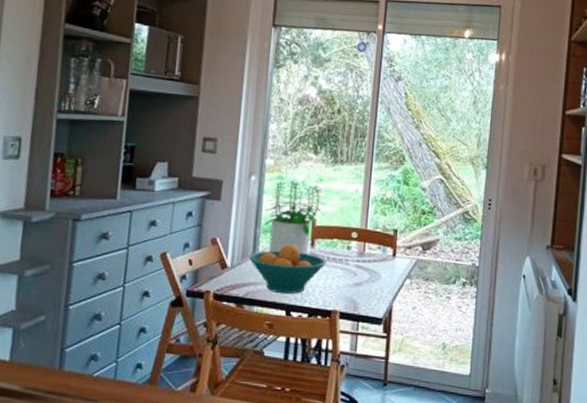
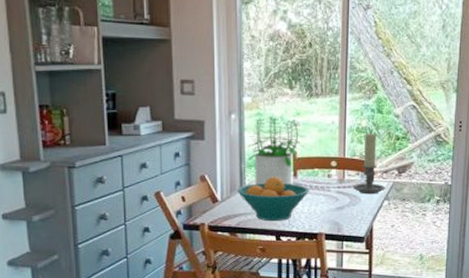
candle holder: none [372,204,408,272] -> present [352,133,385,195]

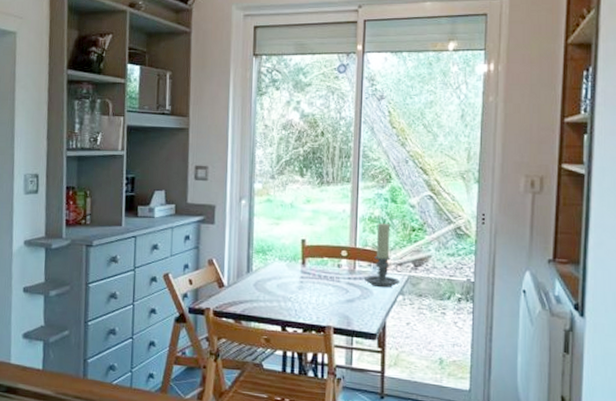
fruit bowl: present [237,176,309,222] -> none [243,263,318,311]
potted plant: present [248,116,306,185] -> none [256,203,316,273]

